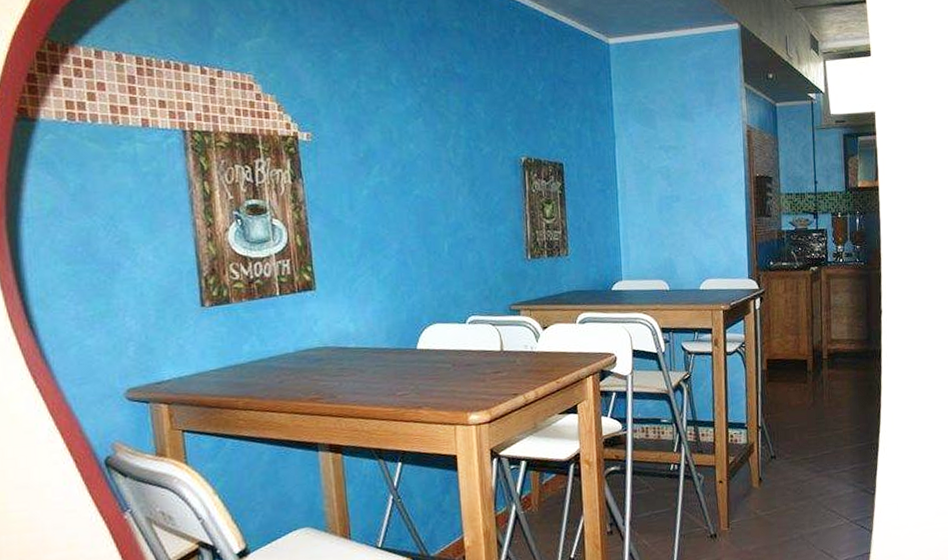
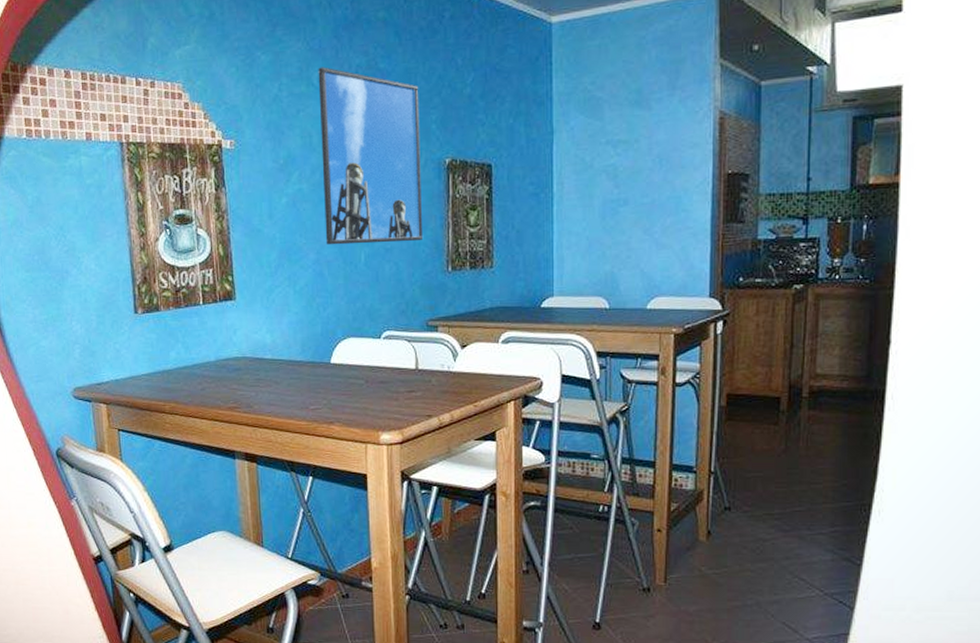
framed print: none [396,68,503,236] -> present [318,67,422,245]

